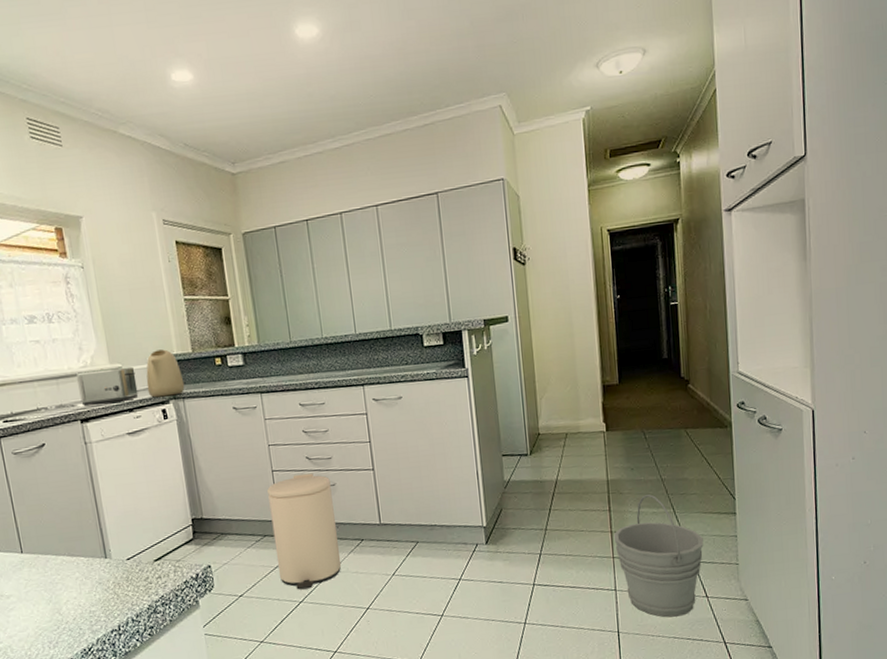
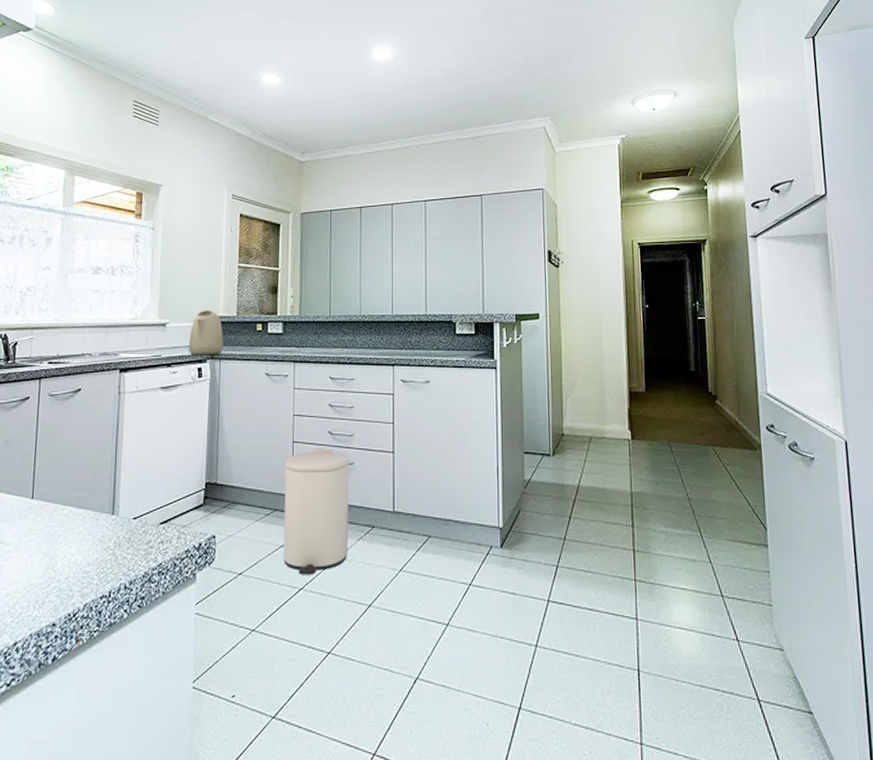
toaster: present [76,366,139,407] -> none [124,323,180,357]
bucket: present [613,493,704,617] -> none [636,512,733,660]

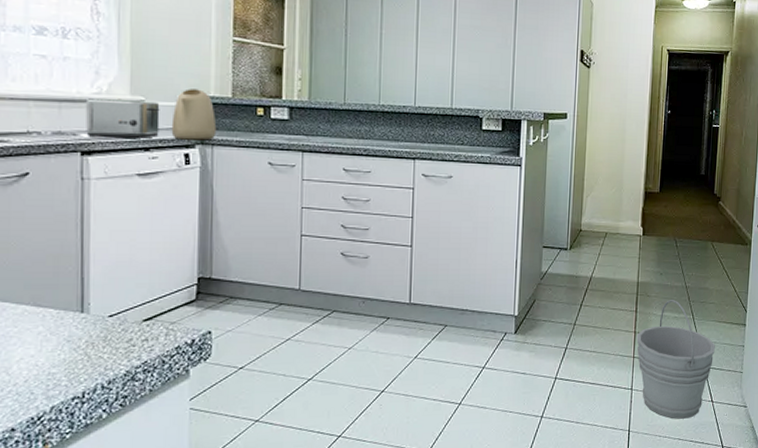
toaster: none [124,323,180,357] -> present [85,99,160,140]
pedal bin: present [283,448,349,575] -> none [289,242,363,366]
bucket: none [636,512,733,660] -> present [636,299,715,419]

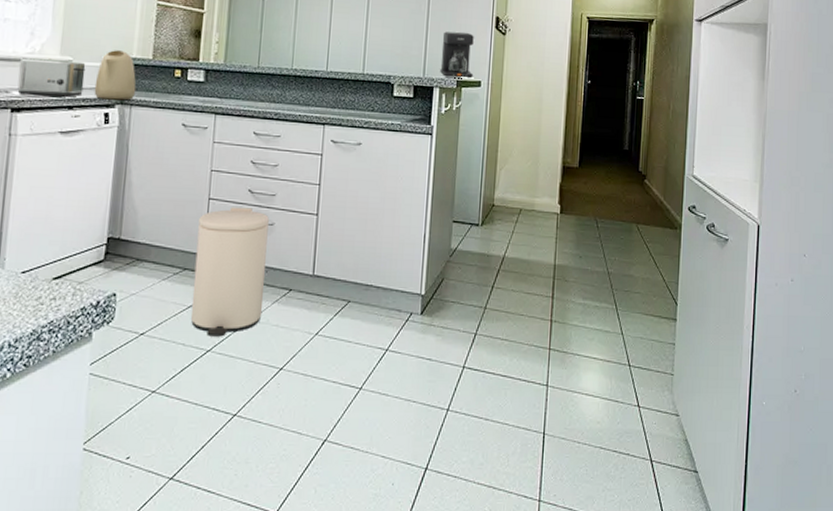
pedal bin: none [289,242,363,366] -> present [191,207,269,337]
coffee maker: none [527,65,560,111] -> present [440,32,474,79]
bucket: present [636,299,715,419] -> none [553,285,642,424]

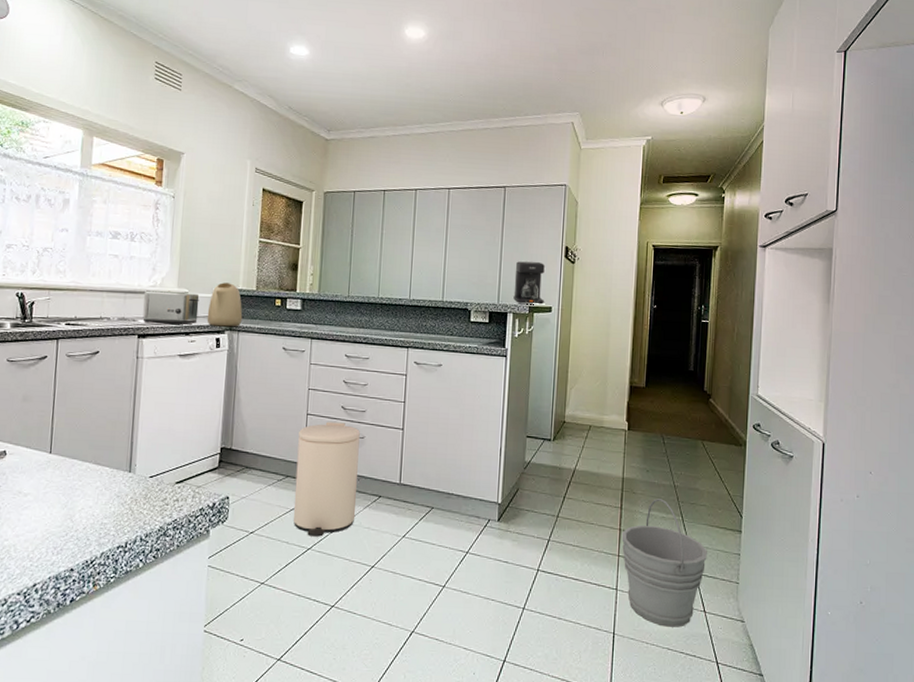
bucket: none [553,285,642,424] -> present [621,497,707,627]

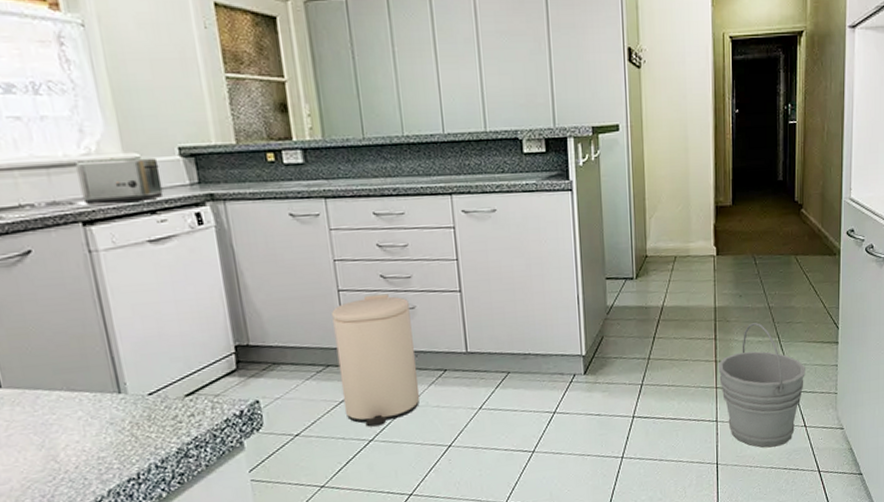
kettle: present [207,282,243,327] -> none [173,138,227,198]
coffee maker: present [513,261,545,305] -> none [571,71,609,124]

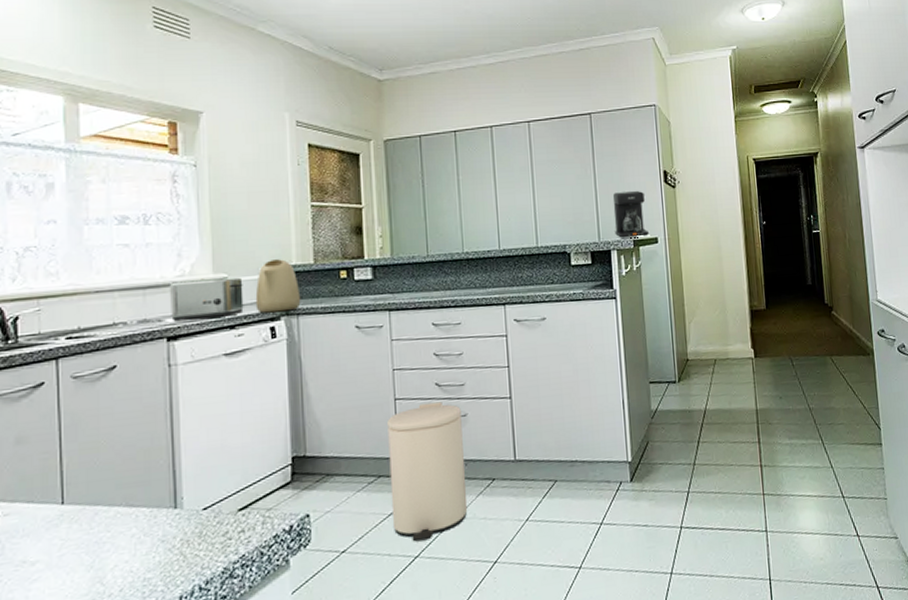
kettle: none [173,138,227,198] -> present [255,259,301,314]
coffee maker: none [571,71,609,124] -> present [613,191,649,238]
bucket: present [718,322,805,448] -> none [763,424,852,561]

